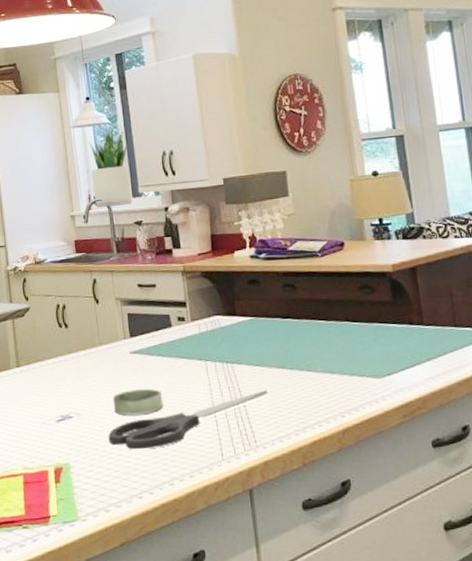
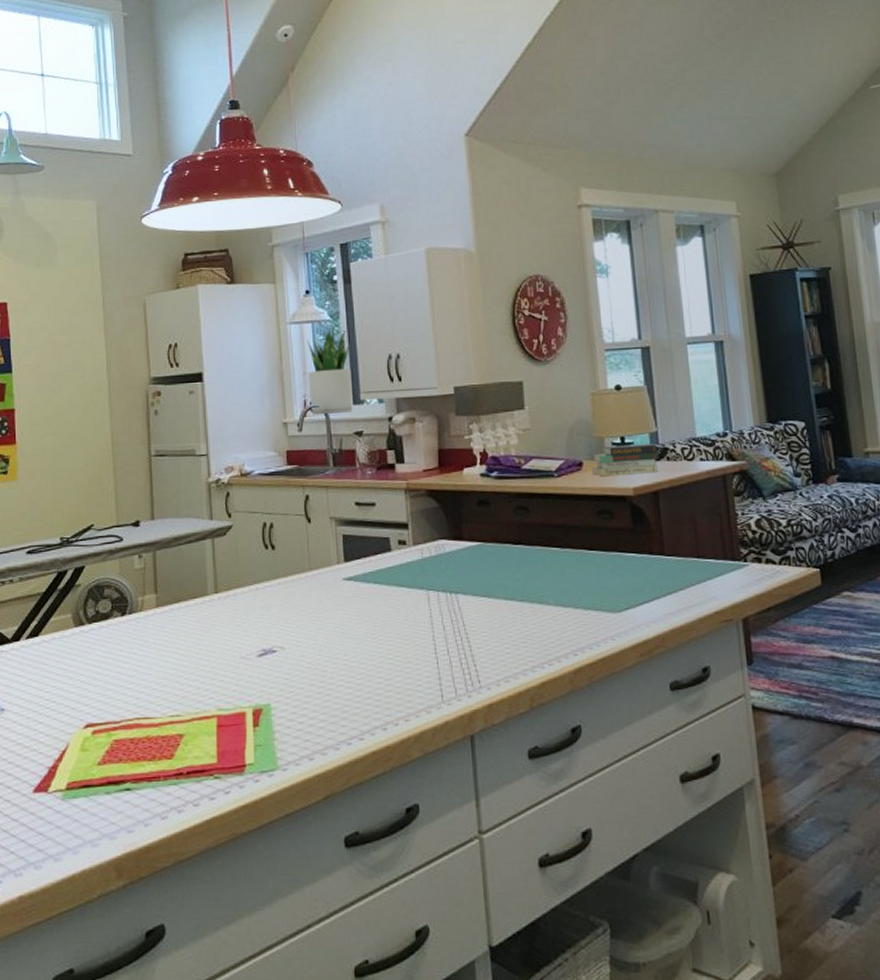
scissors: present [108,390,268,450] -> none [315,624,495,690]
adhesive tape: present [112,388,164,415] -> none [322,620,379,650]
books: none [352,224,416,255] -> present [591,444,659,477]

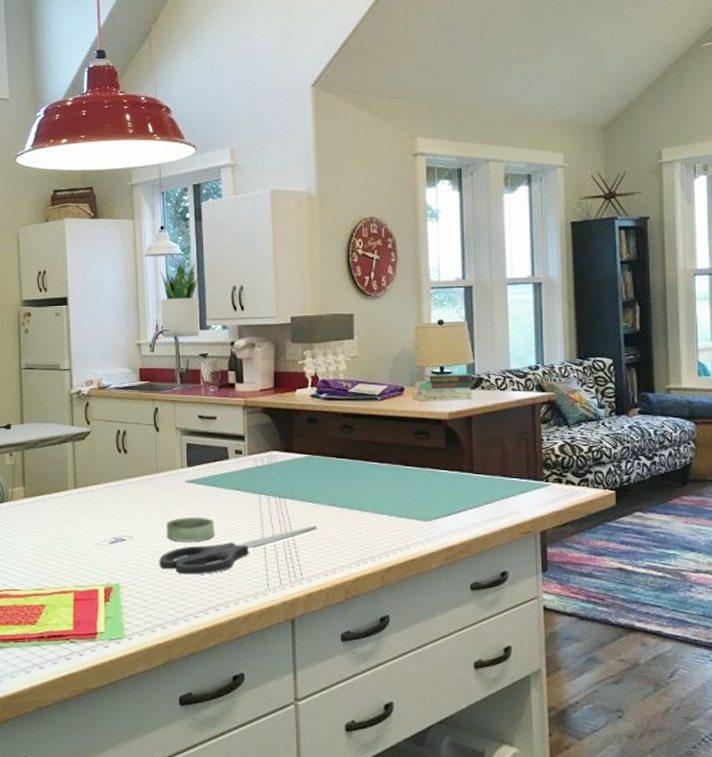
scissors: none [315,624,495,690] -> present [159,526,318,575]
adhesive tape: none [322,620,379,650] -> present [166,516,215,542]

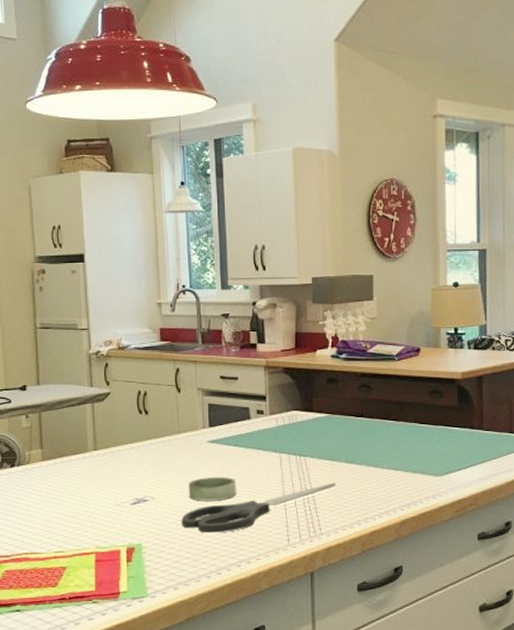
planter: present [160,260,200,338] -> none [180,218,221,298]
books: present [411,374,475,402] -> none [427,335,486,362]

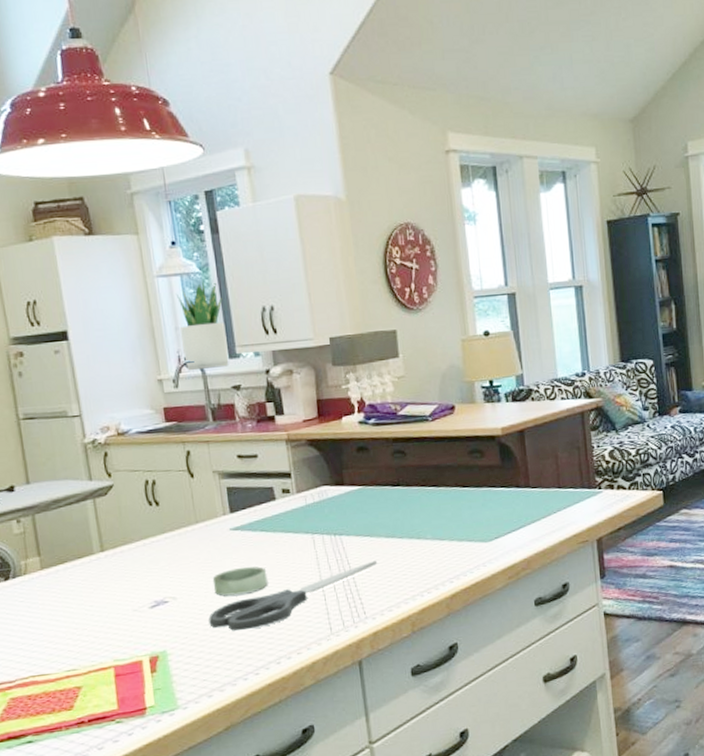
planter: none [180,218,221,298] -> present [175,280,229,371]

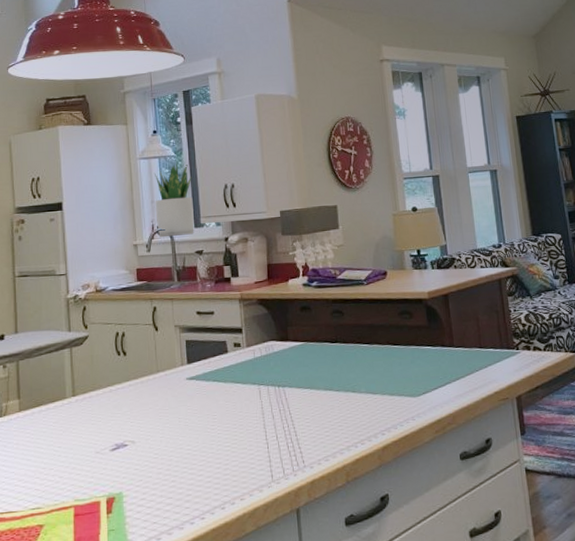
scissors: present [208,560,378,631] -> none [162,411,316,476]
adhesive tape: present [212,566,268,596] -> none [168,414,218,441]

